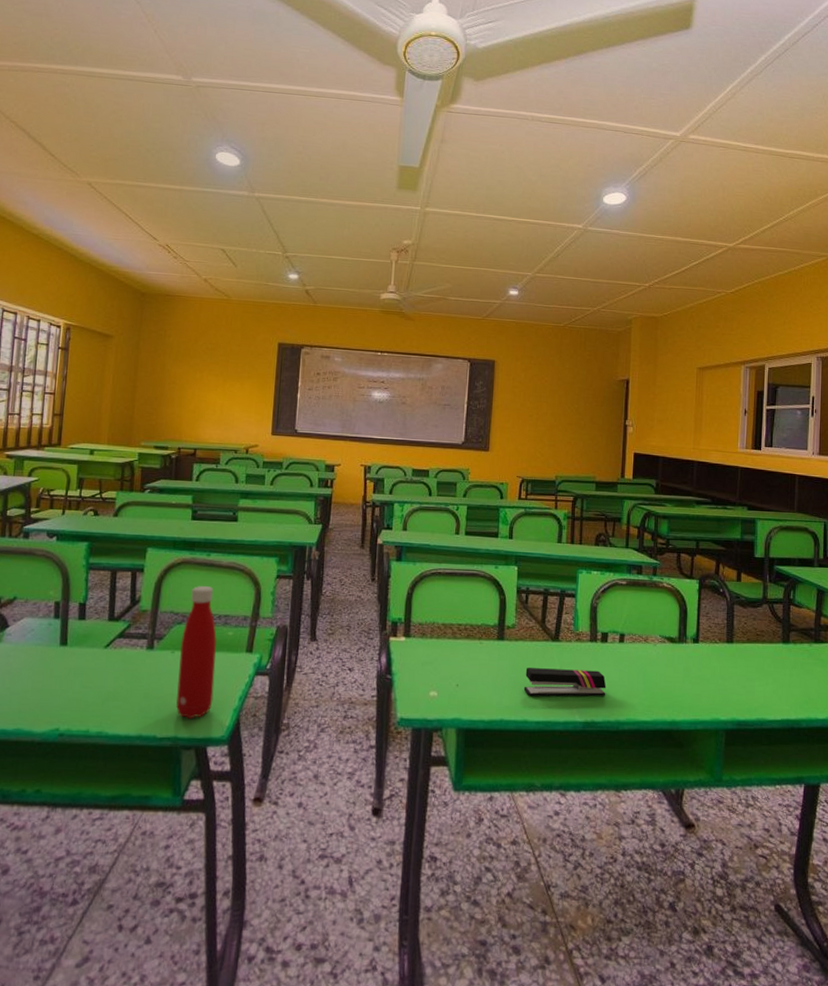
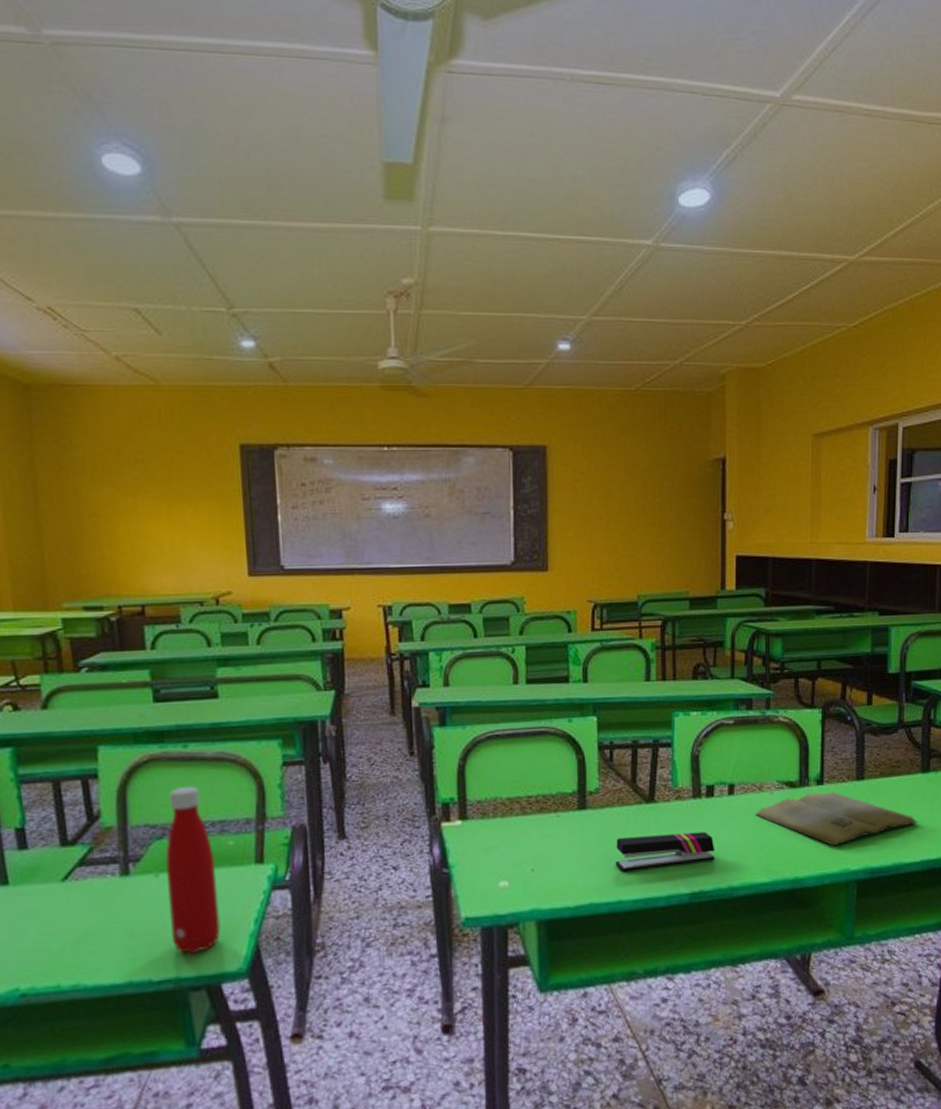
book: none [641,649,779,697] -> present [755,791,917,846]

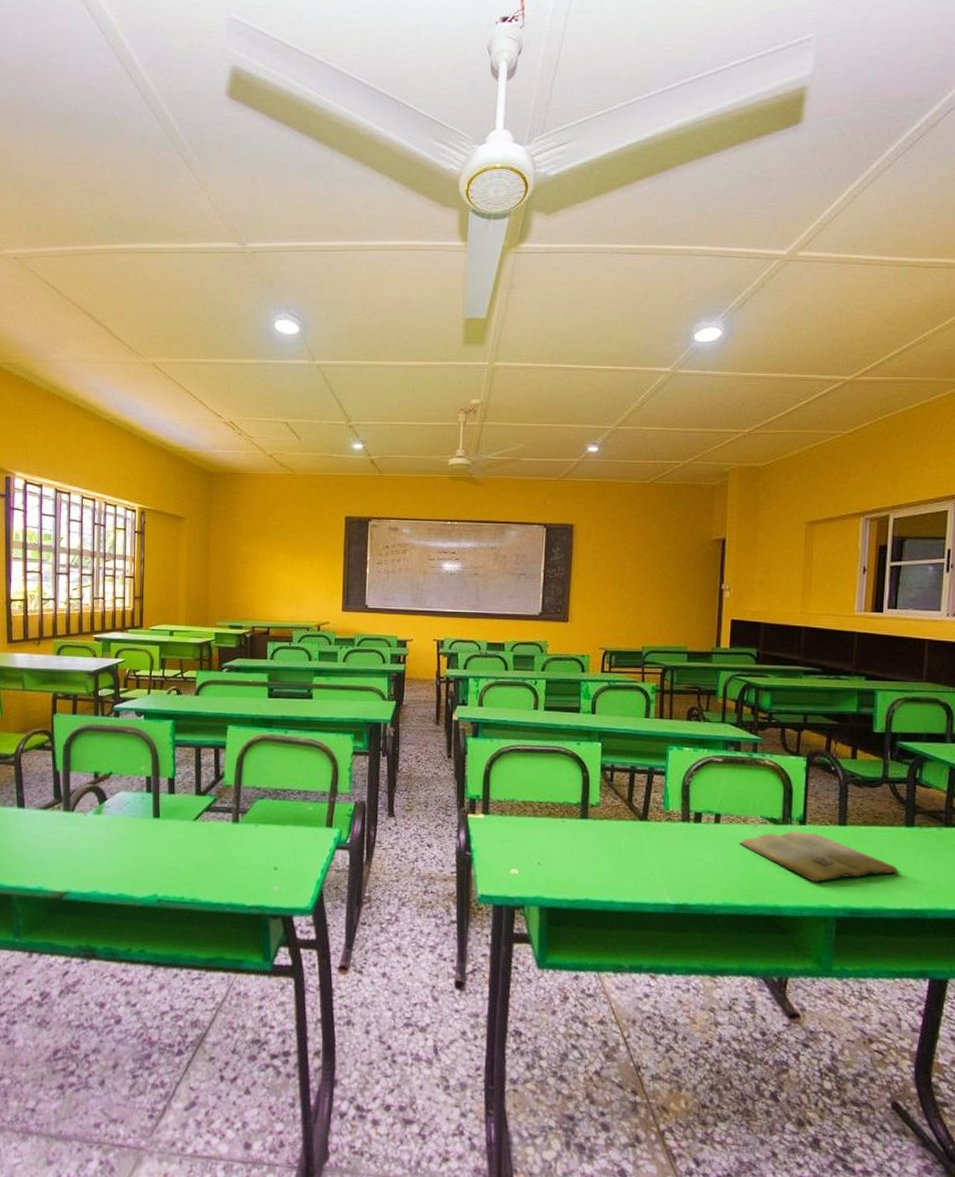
bottle: present [164,787,221,955] -> none [262,762,298,890]
stapler: present [615,831,715,873] -> none [609,847,700,879]

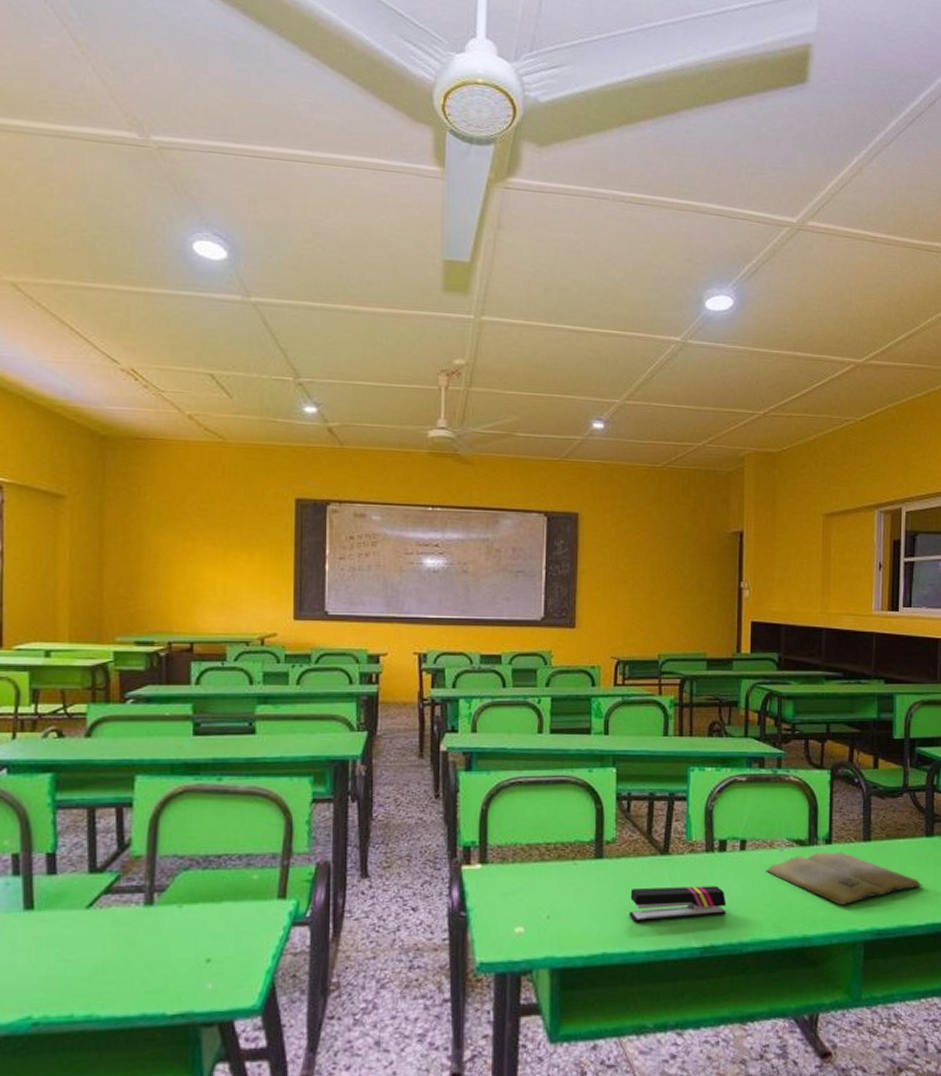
stapler: none [609,847,700,879] -> present [628,885,727,923]

